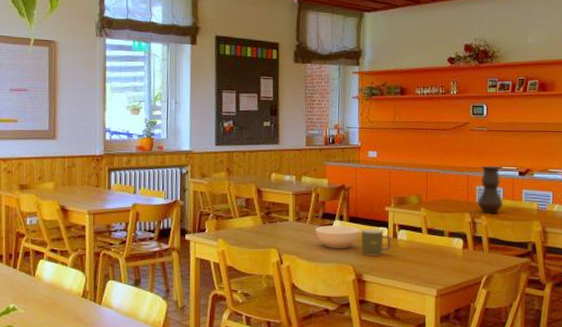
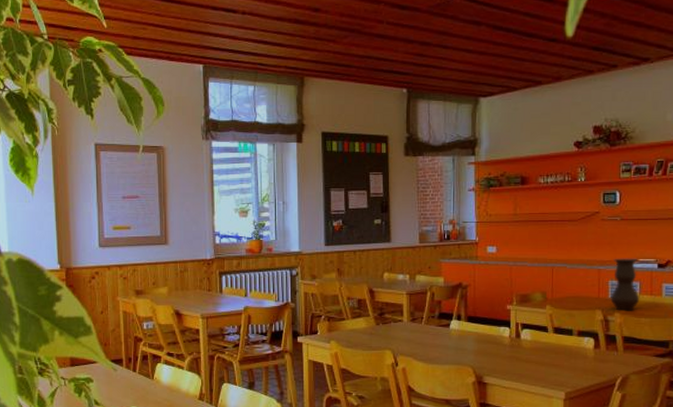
bowl: present [315,225,361,248] -> none [431,326,480,349]
mug: present [360,228,391,256] -> none [480,328,514,357]

